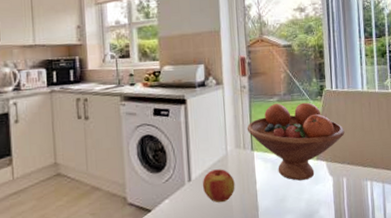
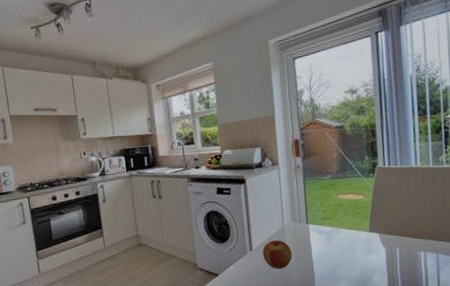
fruit bowl: present [247,102,345,181] -> none [302,179,398,251]

